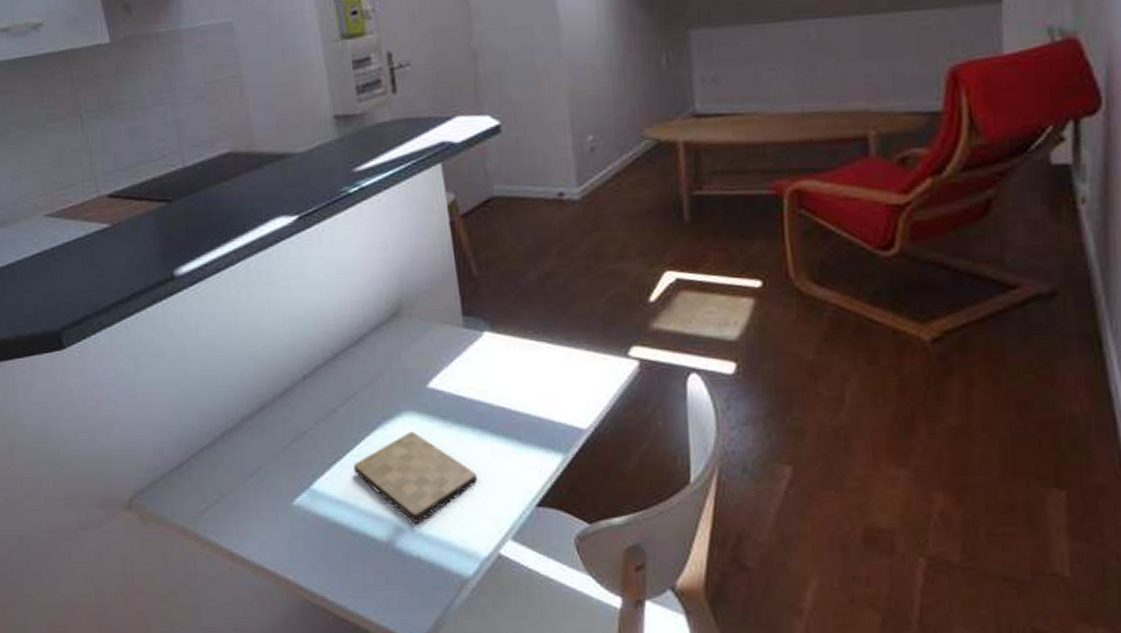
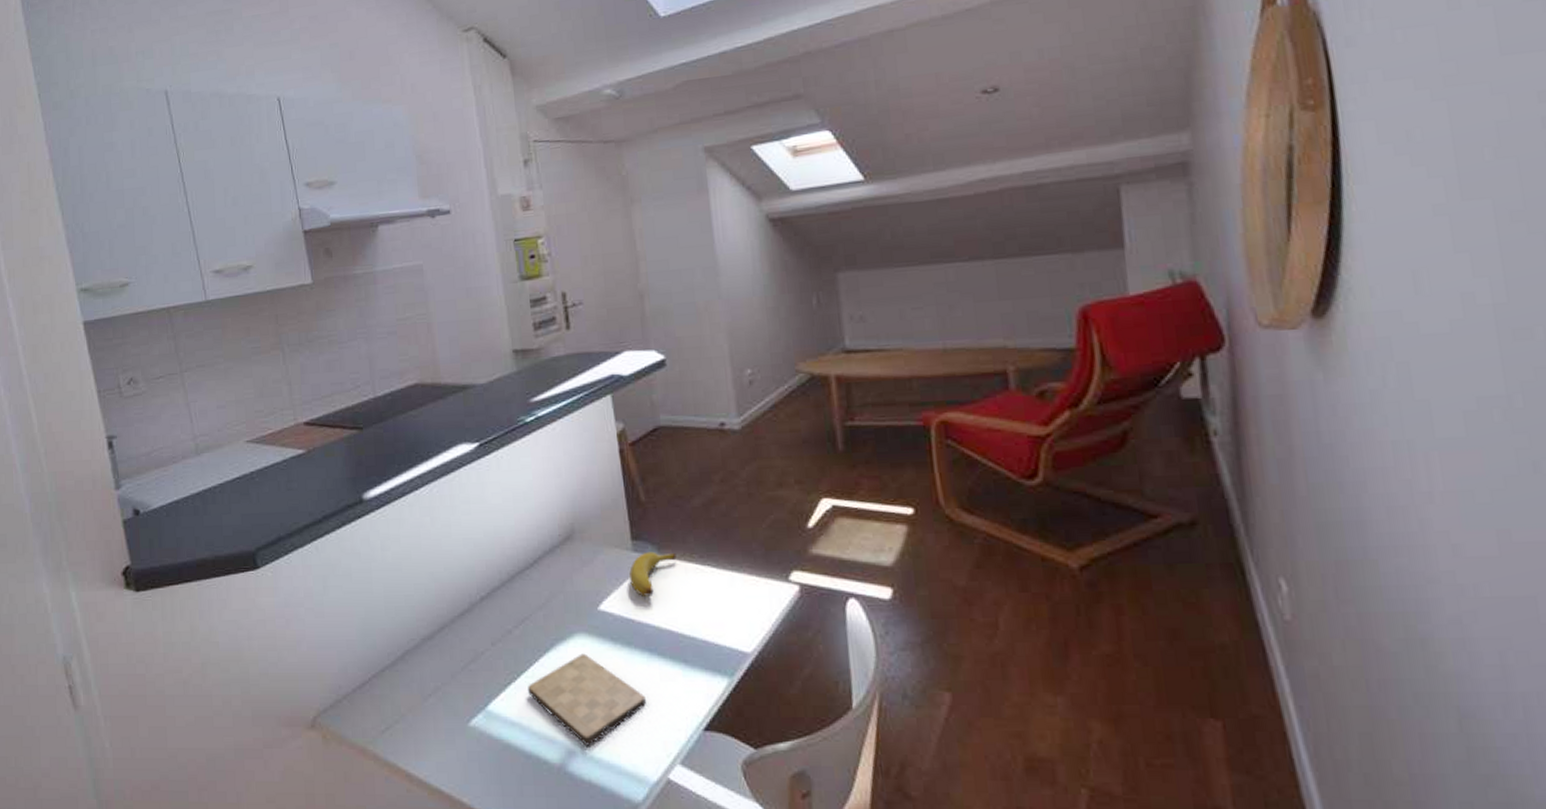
banana: none [460,327,510,373] -> present [629,551,677,596]

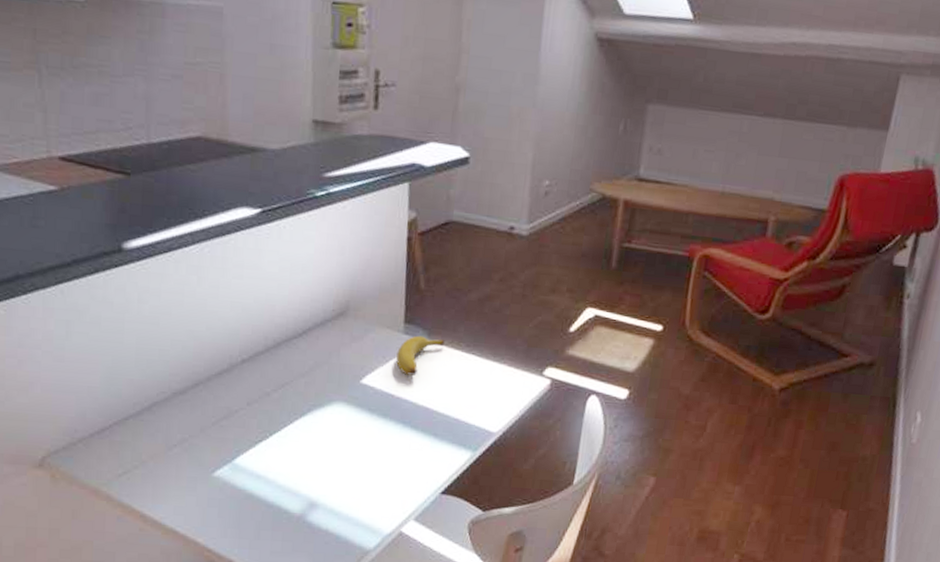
cutting board: present [528,653,646,746] -> none [278,420,392,500]

